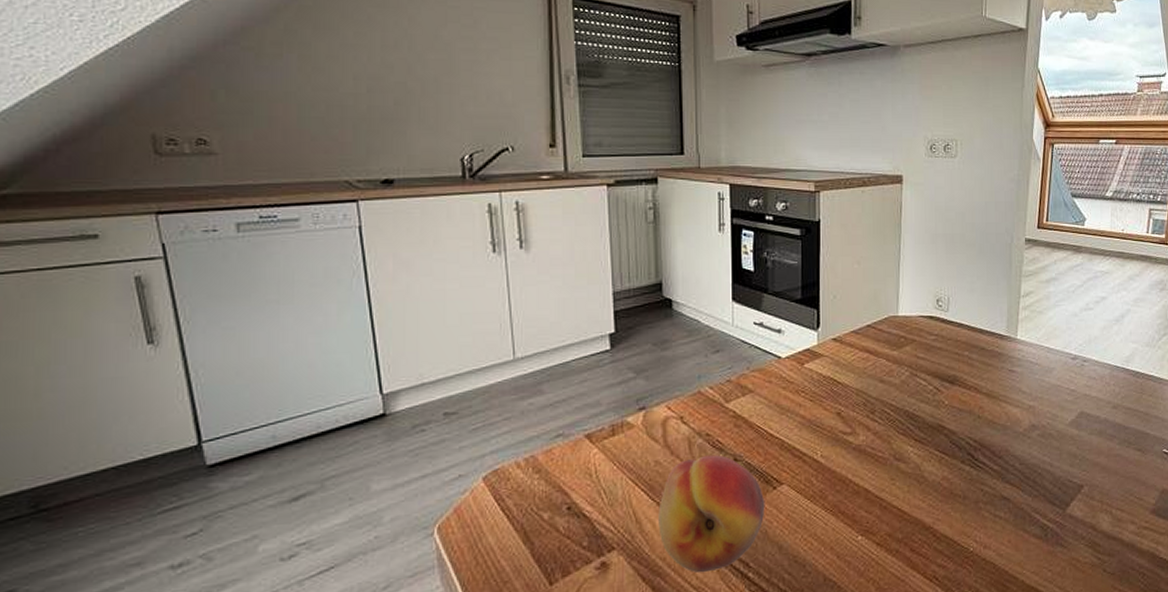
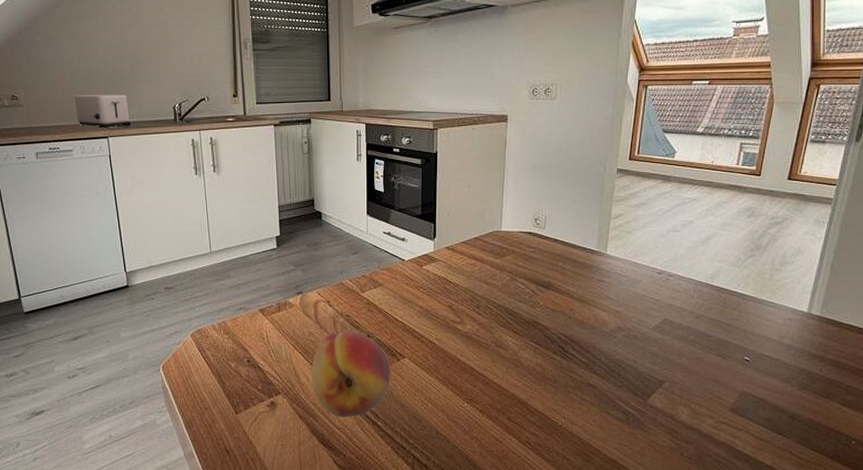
toaster: none [305,139,393,187] -> present [75,94,130,127]

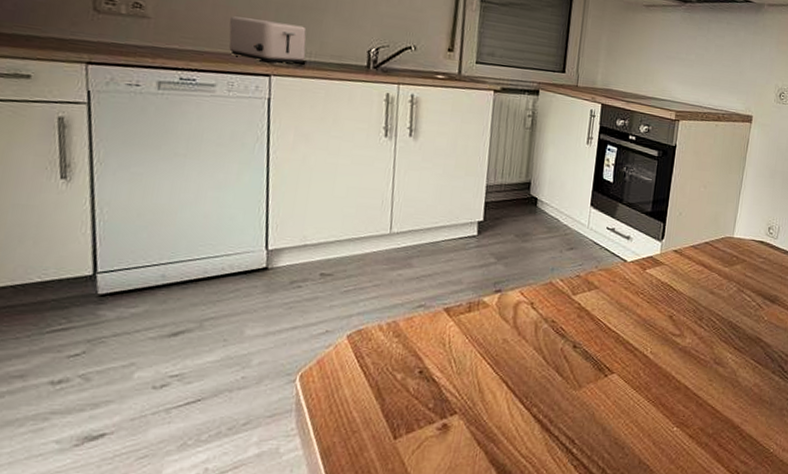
fruit: present [311,331,391,418] -> none [498,339,596,444]

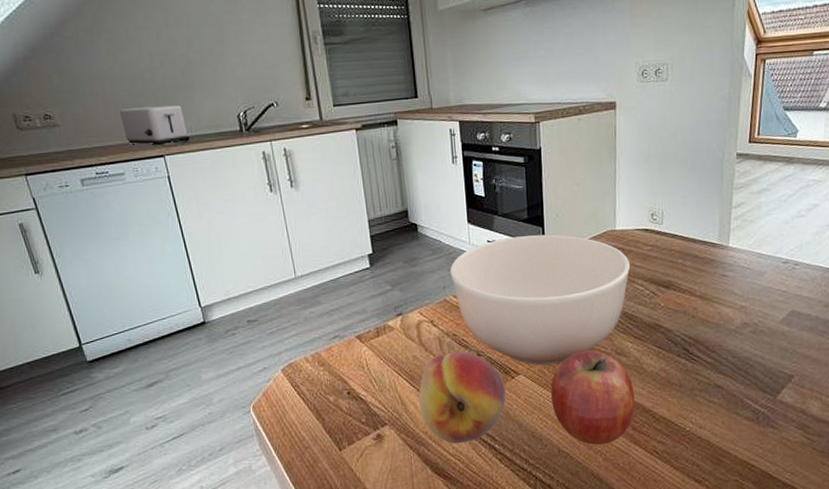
fruit: none [498,339,596,444] -> present [418,351,506,444]
bowl: none [562,227,742,367] -> present [450,234,631,366]
fruit: none [641,355,726,459] -> present [551,350,635,445]

